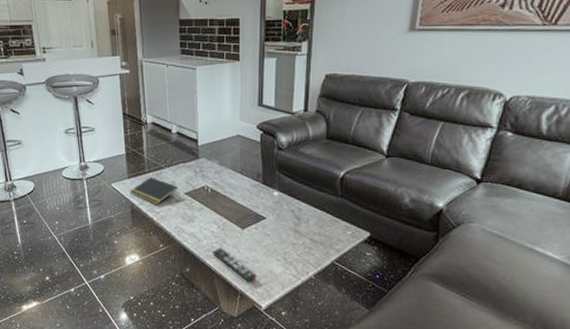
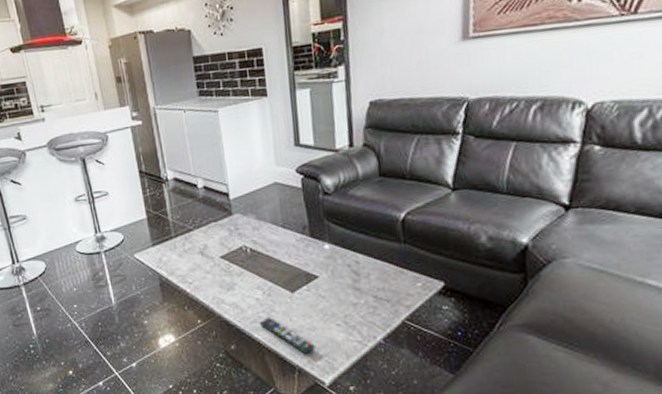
notepad: present [130,177,179,204] -> none [156,242,213,274]

